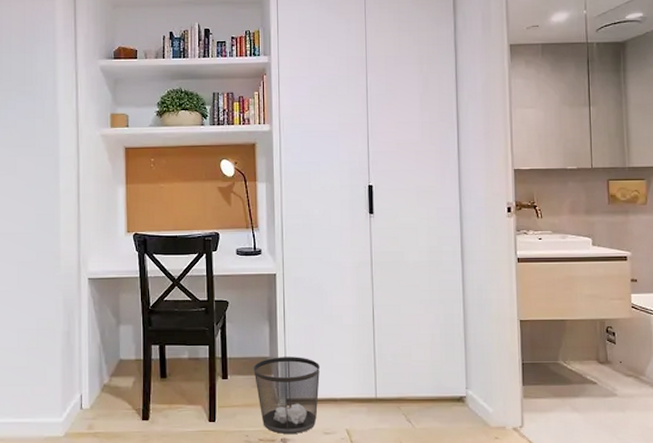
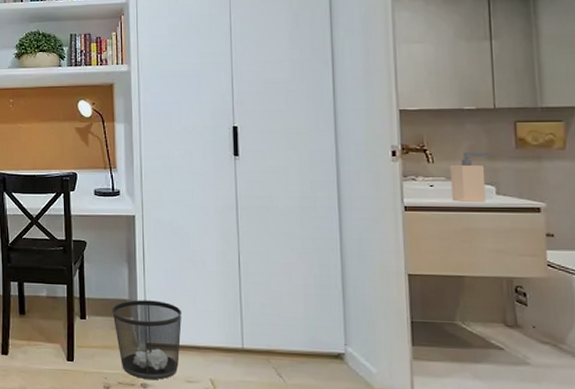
soap dispenser: none [555,208,587,254] -> present [450,152,489,203]

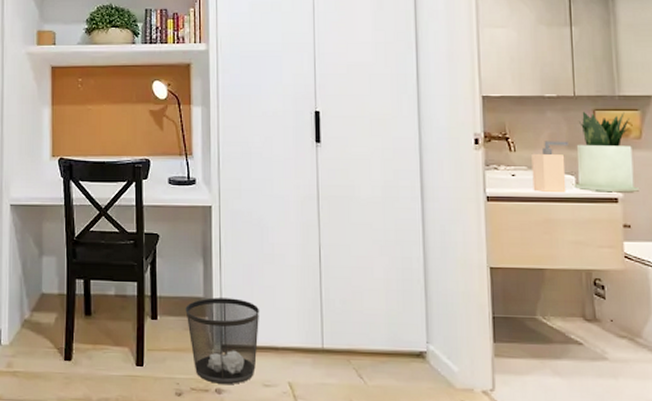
planter: none [494,123,564,203] -> present [573,111,640,193]

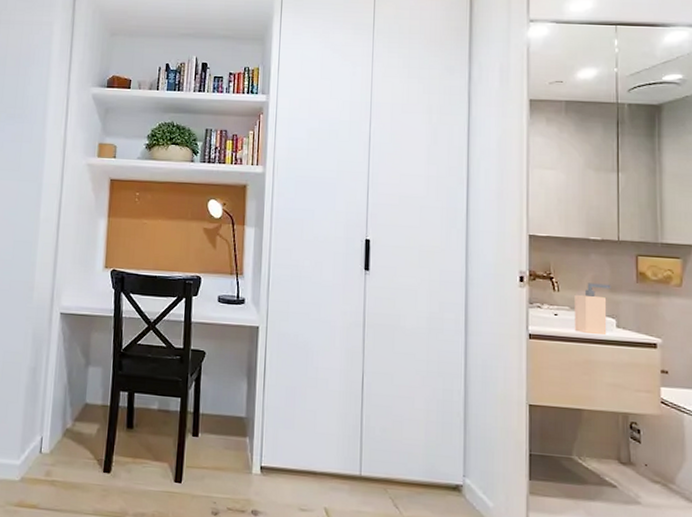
waste bin: present [185,297,259,384] -> none [227,418,300,507]
planter: present [573,111,640,193] -> none [614,256,679,340]

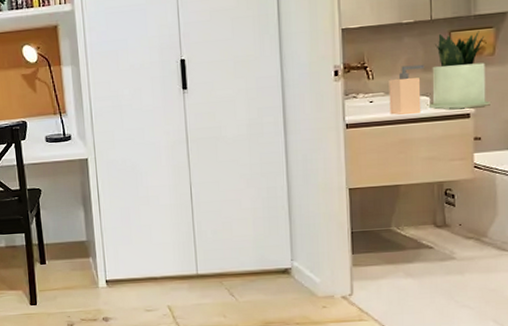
planter: none [614,256,679,340] -> present [428,31,492,110]

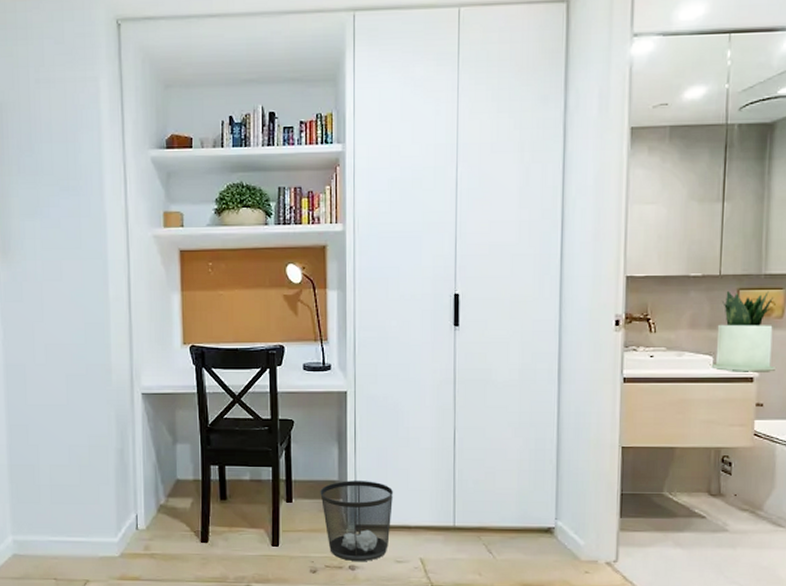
waste bin: none [70,239,139,313] -> present [320,481,393,561]
soap dispenser: present [389,64,425,115] -> none [670,321,710,374]

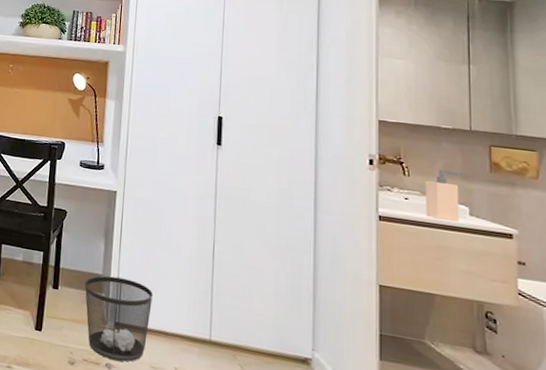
soap dispenser: none [670,321,710,374] -> present [425,169,463,223]
planter: present [711,290,777,372] -> none [467,145,537,232]

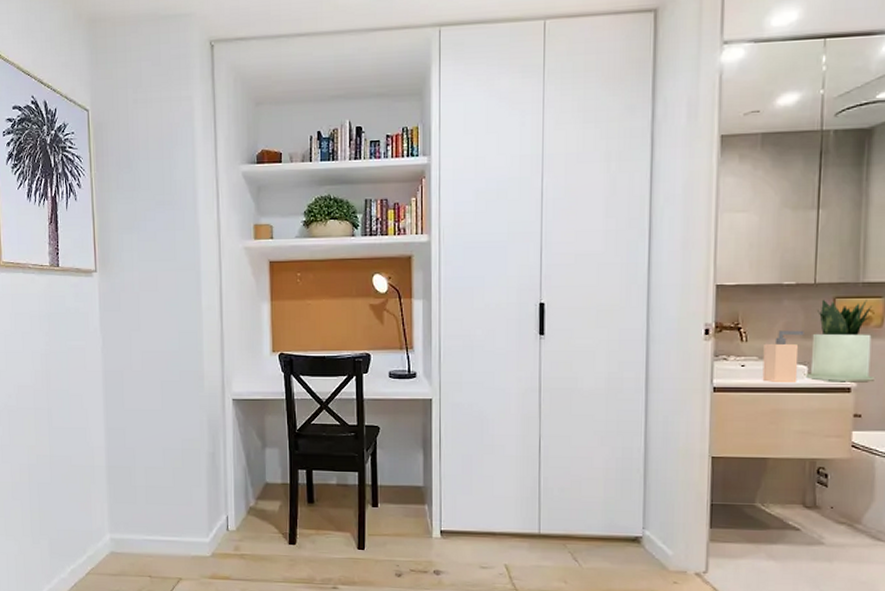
waste bin: present [84,276,153,362] -> none [405,486,478,566]
planter: none [467,145,537,232] -> present [805,299,876,383]

